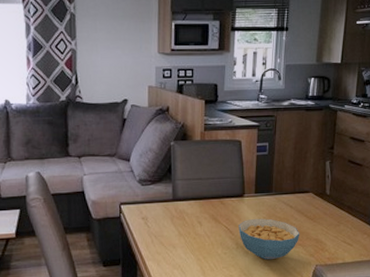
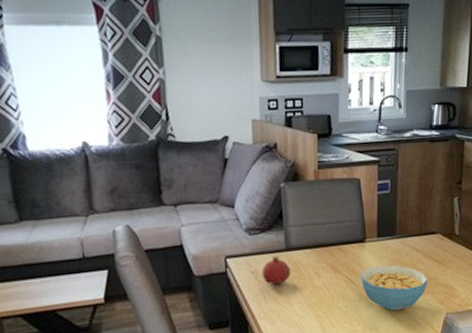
fruit: none [151,205,177,231] -> present [261,256,291,285]

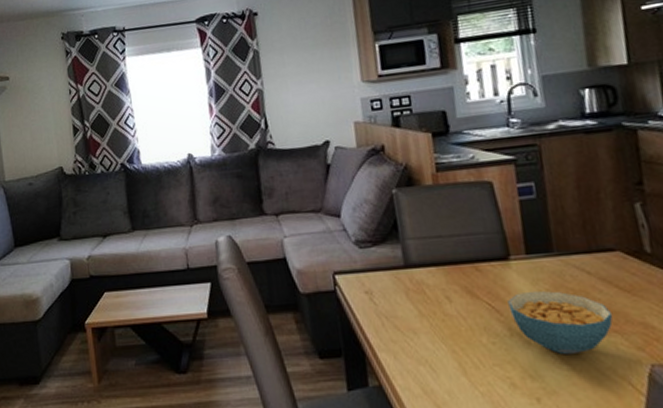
fruit: present [261,256,291,285] -> none [377,273,414,310]

